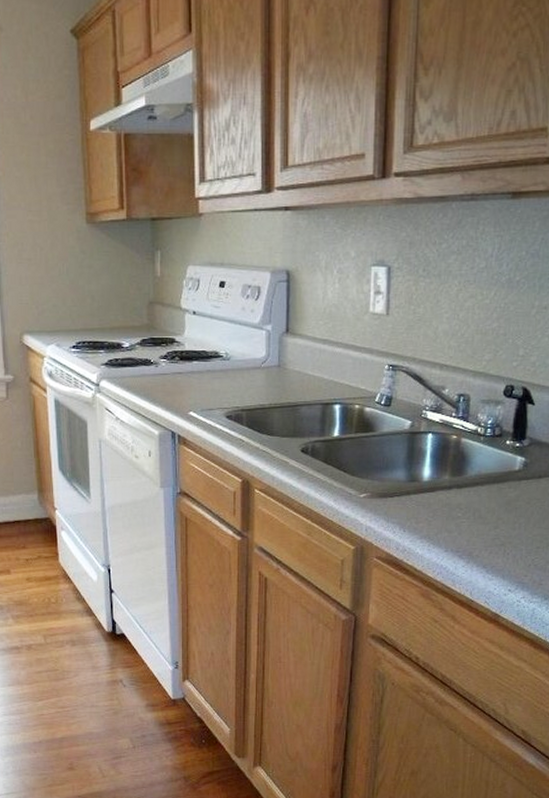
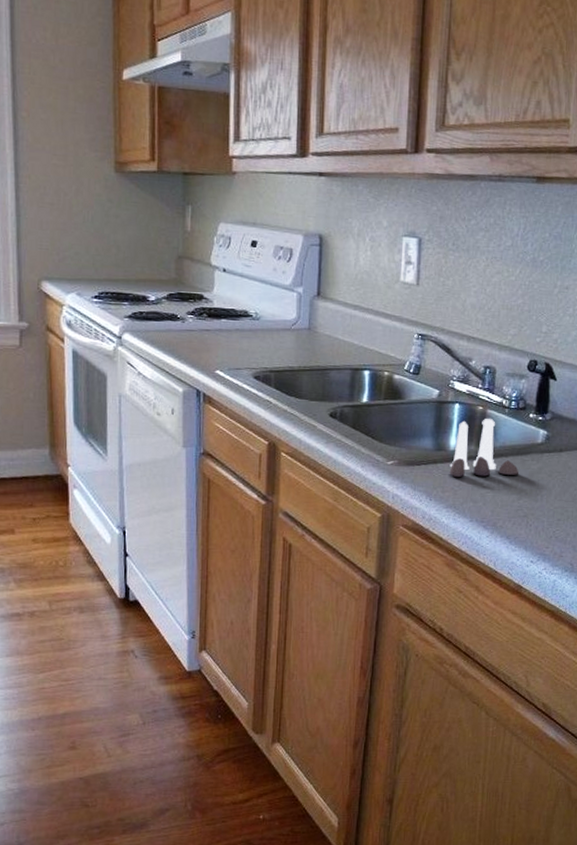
salt and pepper shaker set: none [423,446,496,507] -> present [449,418,519,477]

